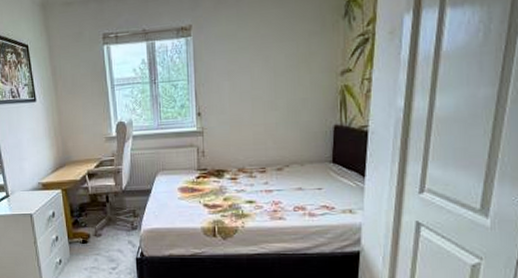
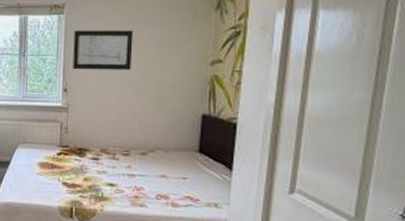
wall art: none [203,46,263,93] -> present [73,30,133,70]

